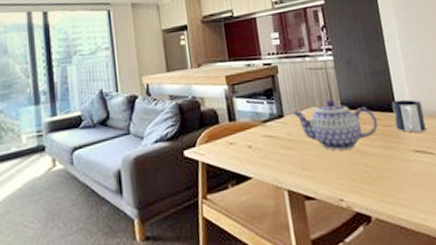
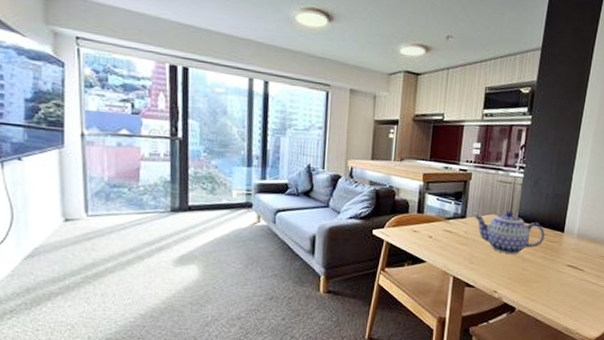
mug: present [391,99,427,133] -> none [559,222,588,251]

